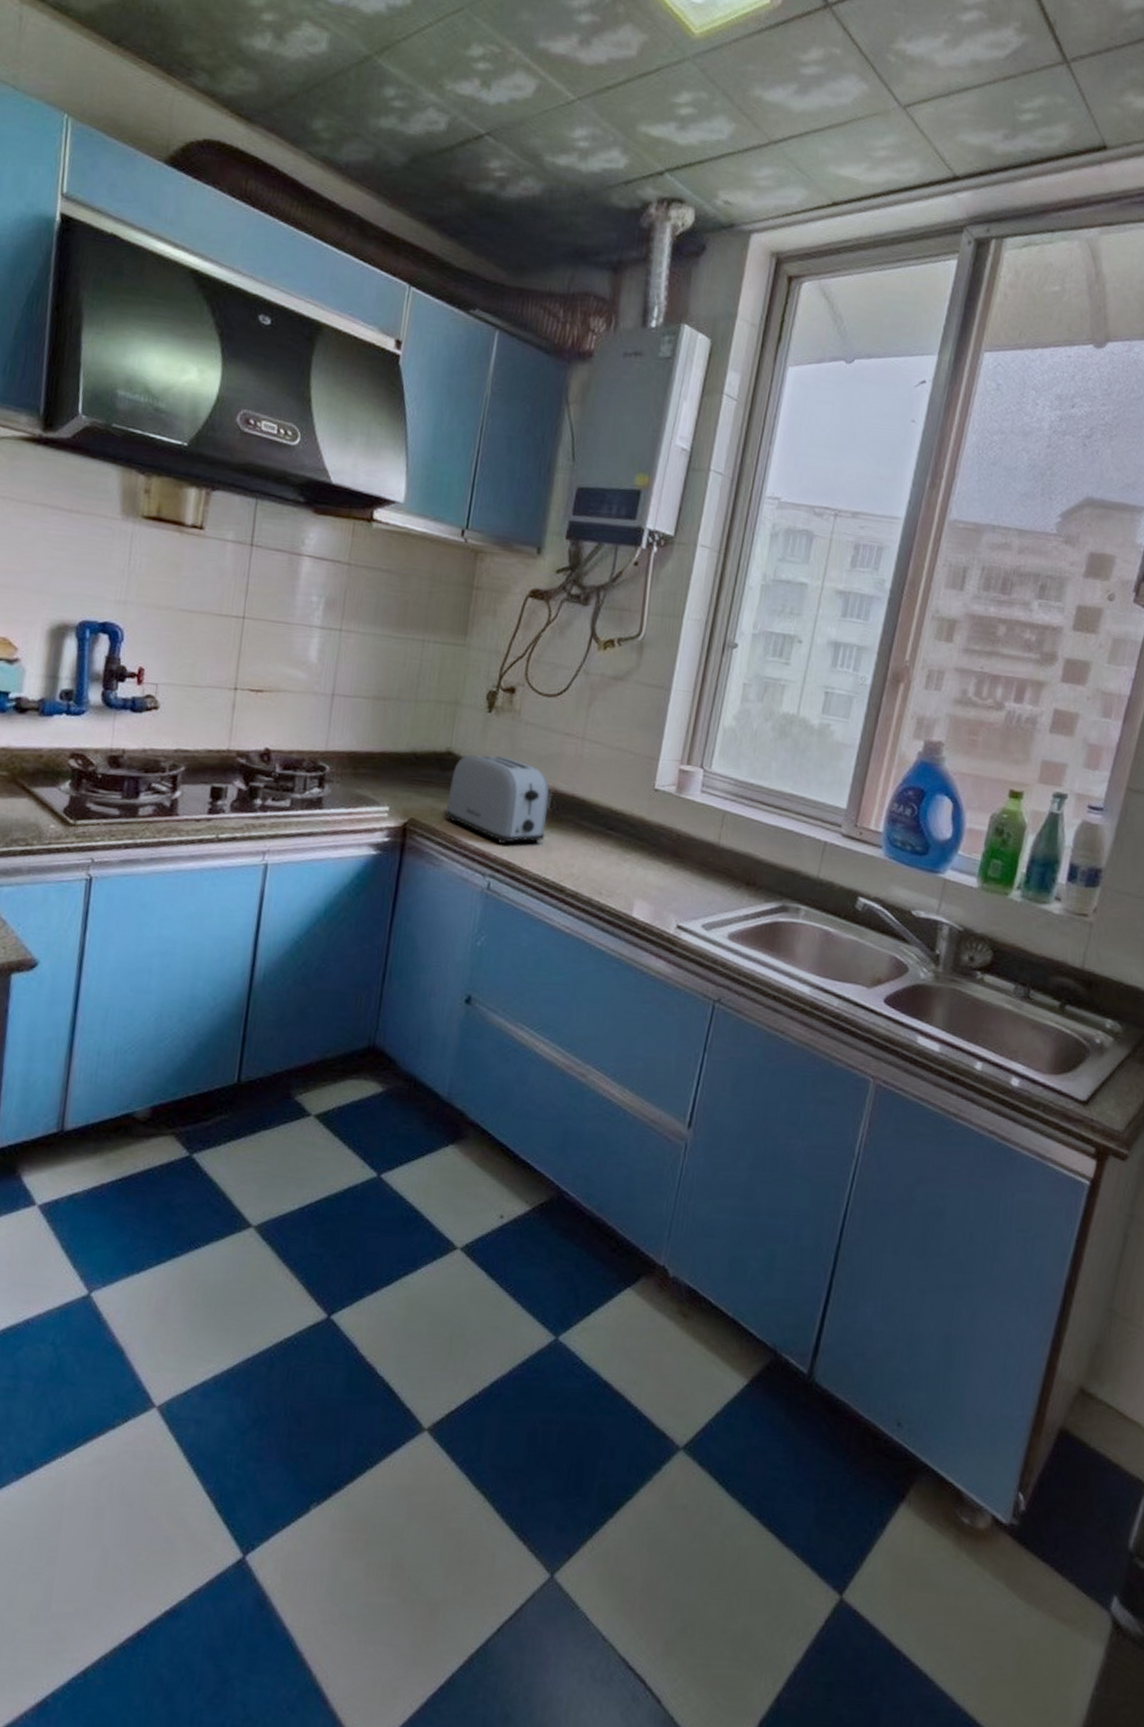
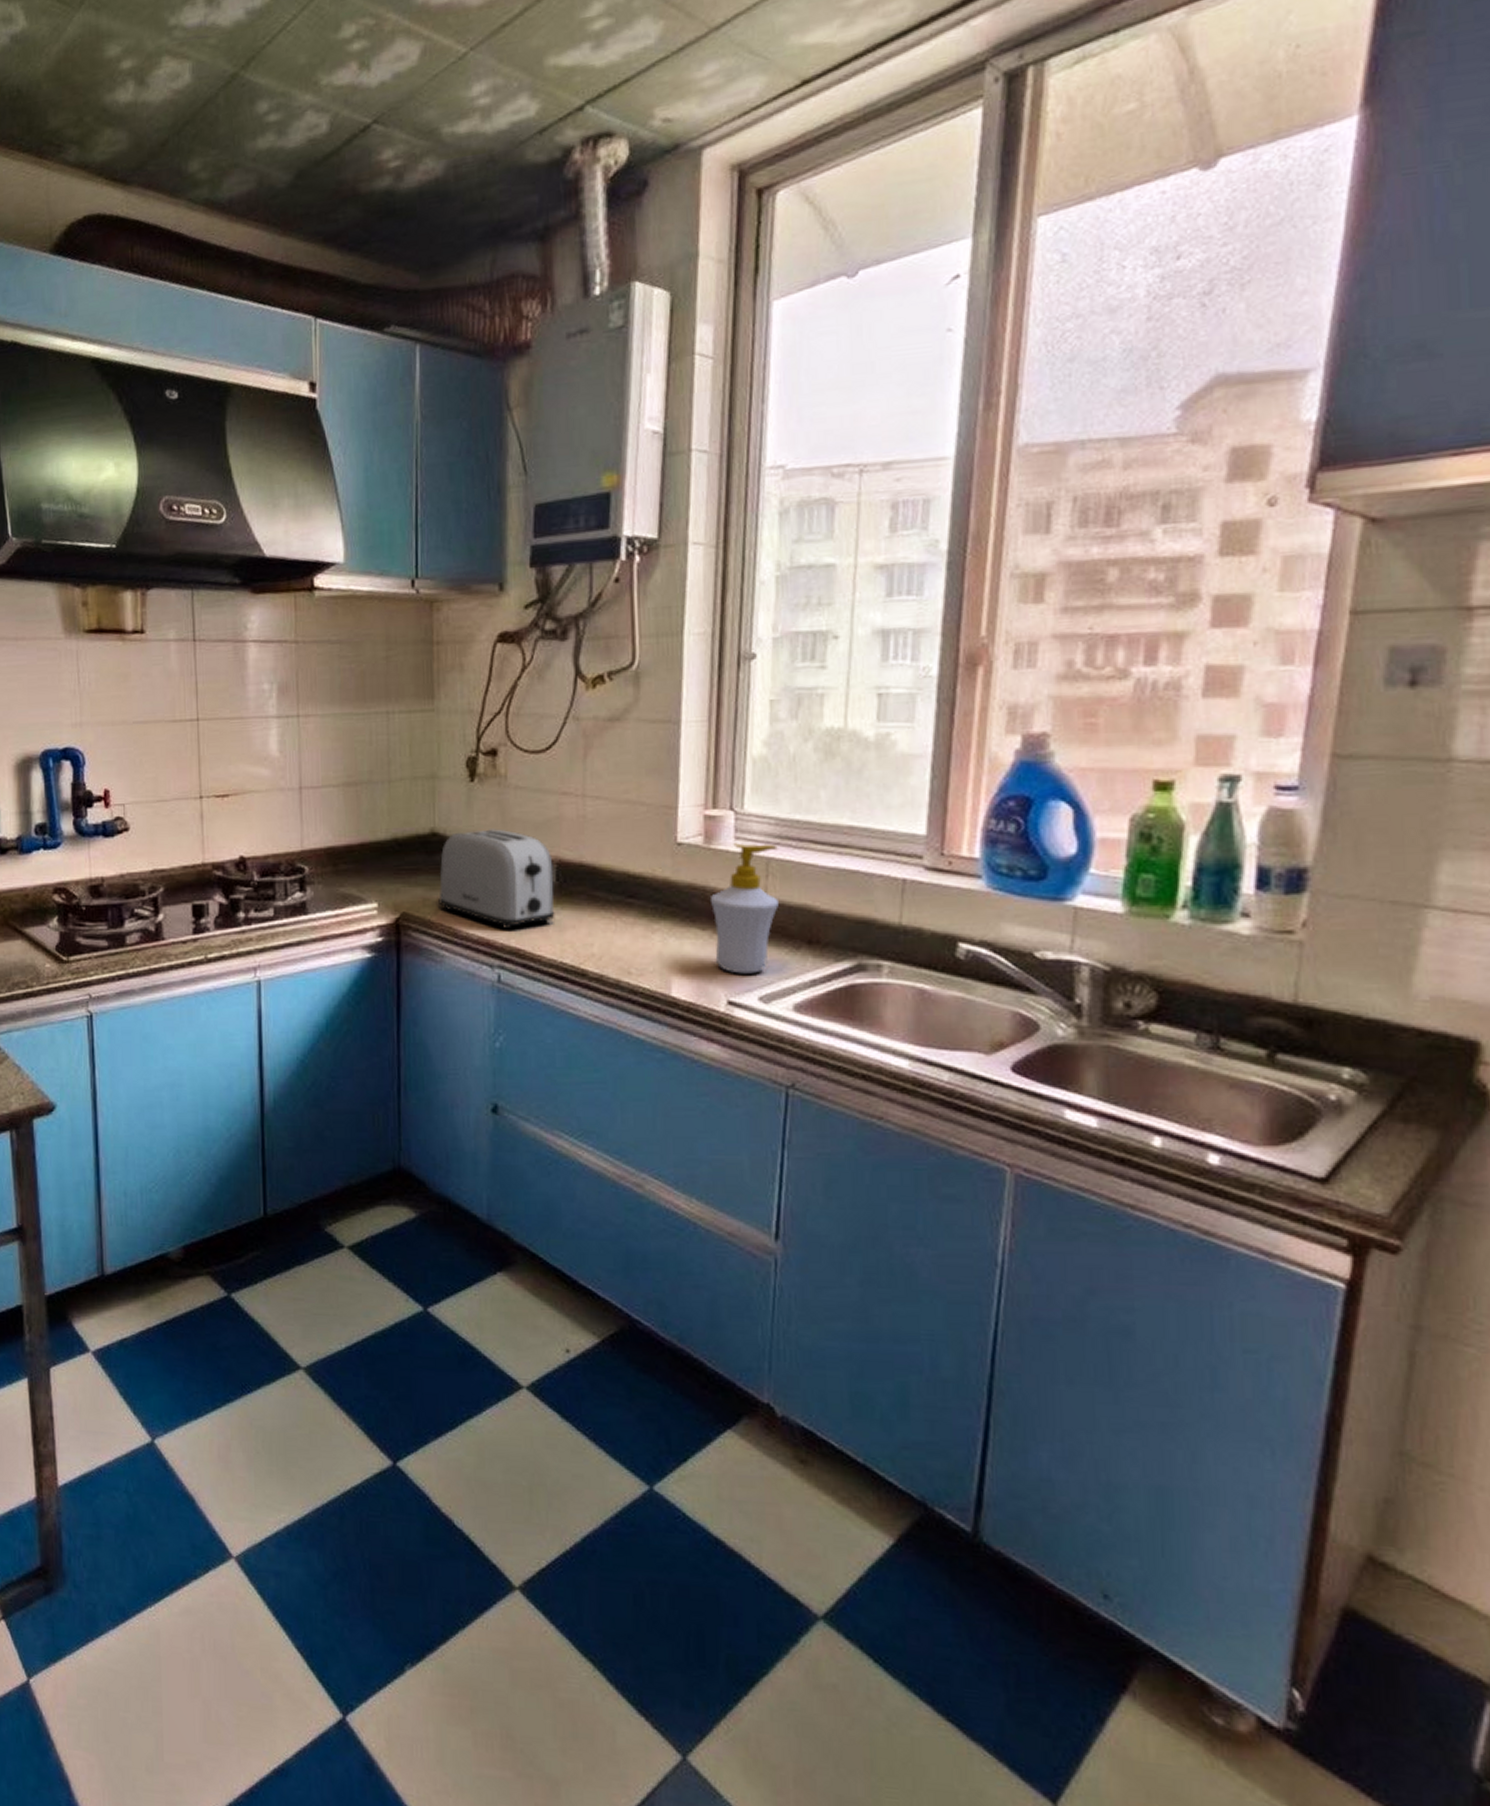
soap bottle: none [672,795,734,905] -> present [709,843,779,974]

